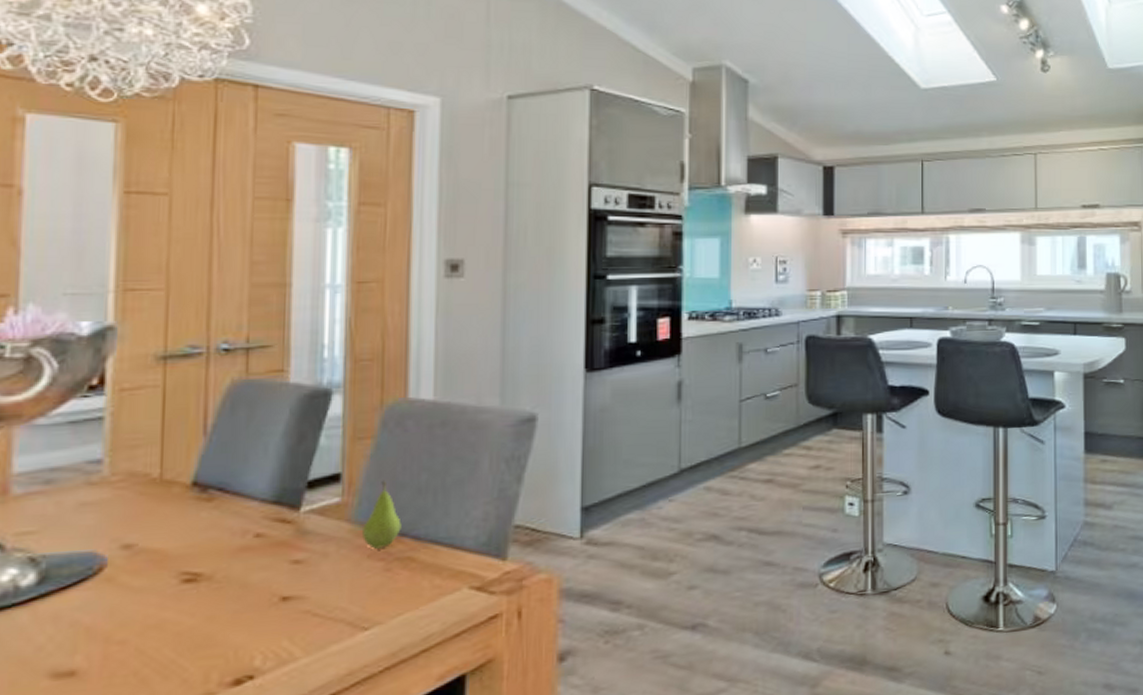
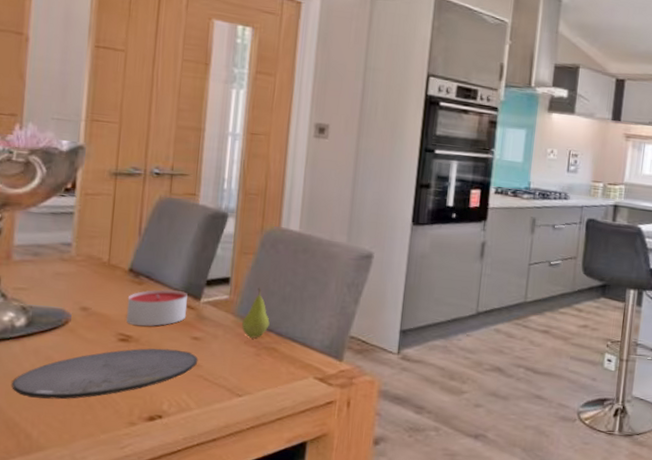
plate: none [17,581,302,684] -> present [11,348,198,400]
candle: none [191,501,281,558] -> present [126,289,188,327]

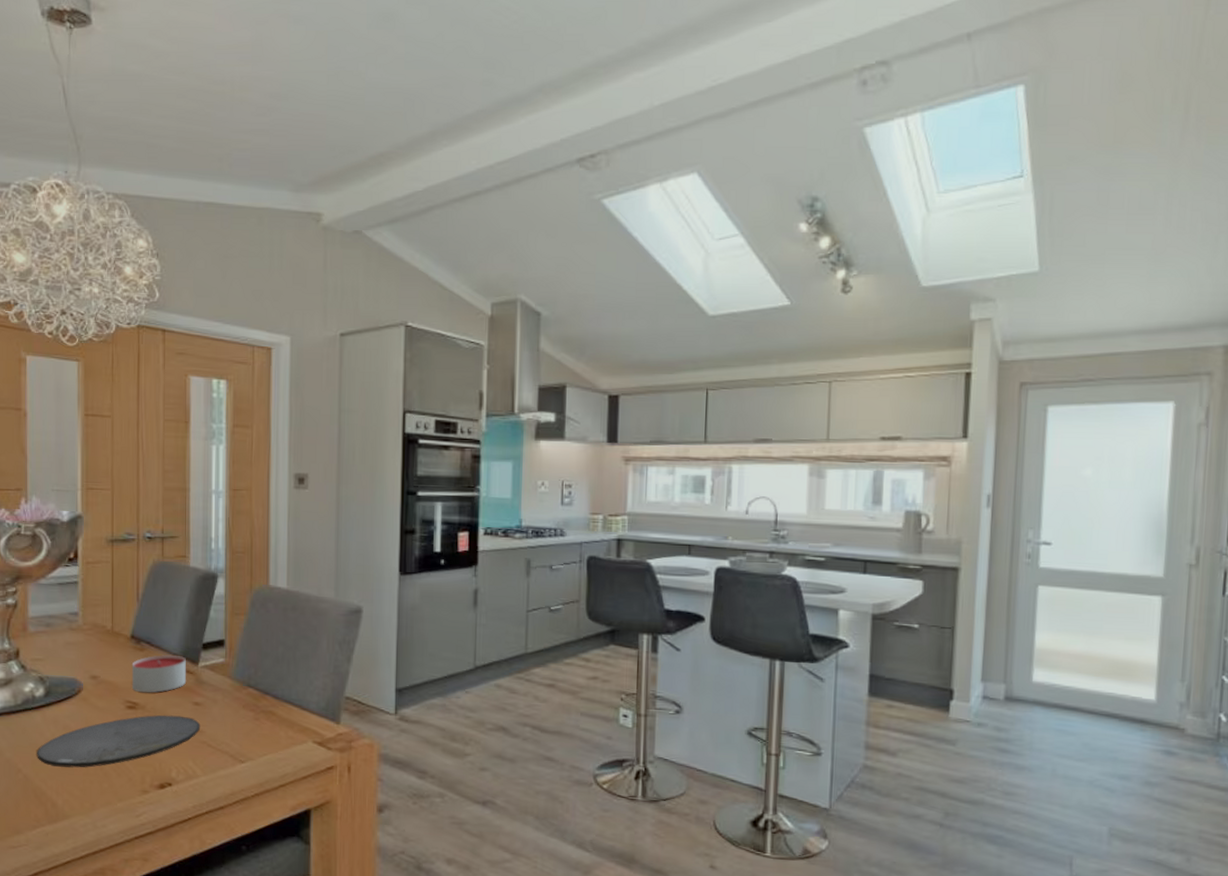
fruit: present [242,287,270,338] -> none [239,648,266,702]

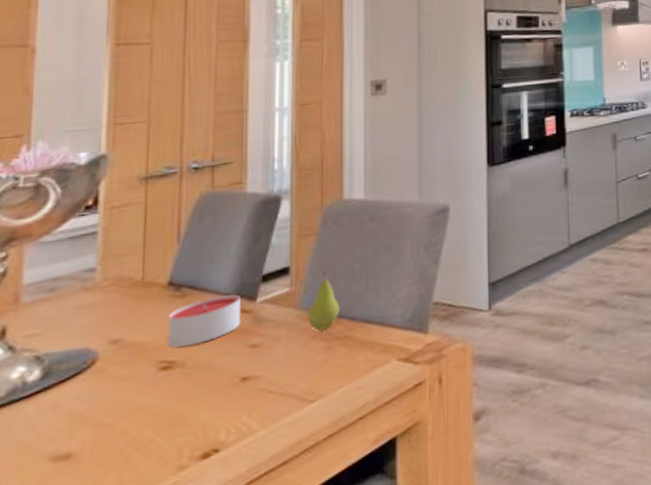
plate: present [36,715,201,768] -> none [23,363,259,467]
fruit: none [239,648,266,702] -> present [308,270,340,331]

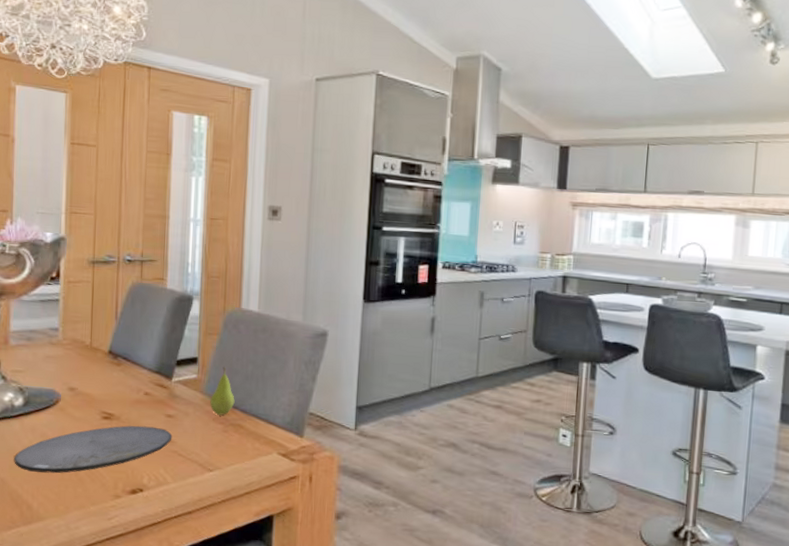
plate: none [23,363,259,467] -> present [13,425,173,474]
candle: present [167,294,240,348] -> none [108,370,160,405]

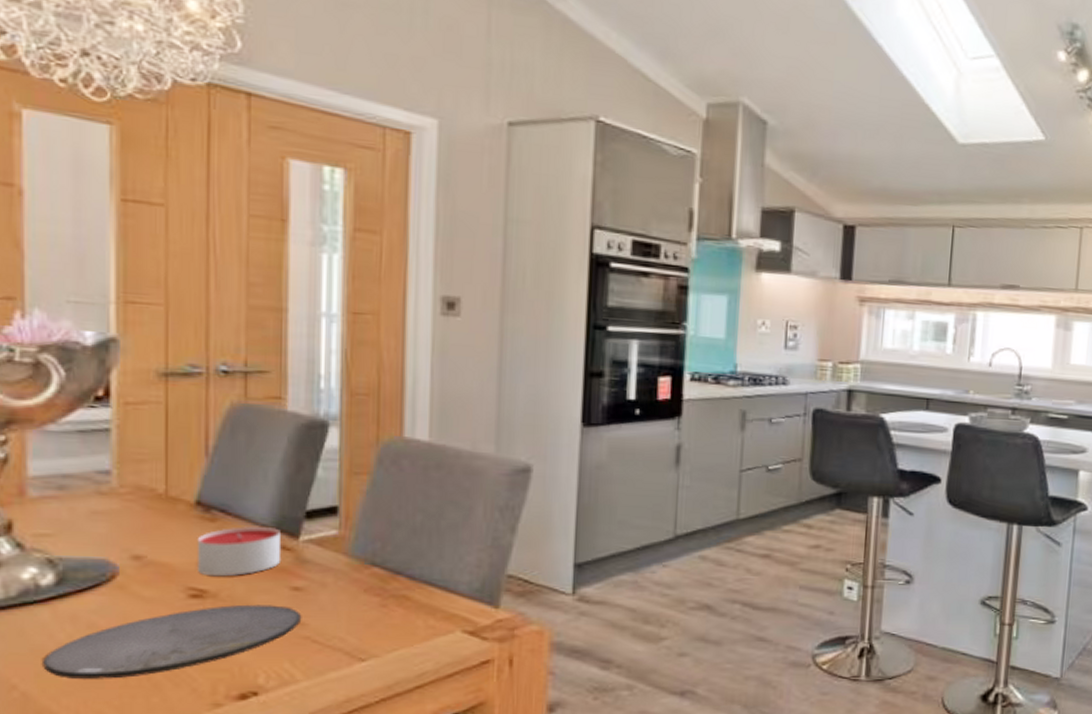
candle: none [108,370,160,405] -> present [196,527,280,577]
fruit: present [210,366,235,415] -> none [359,517,397,584]

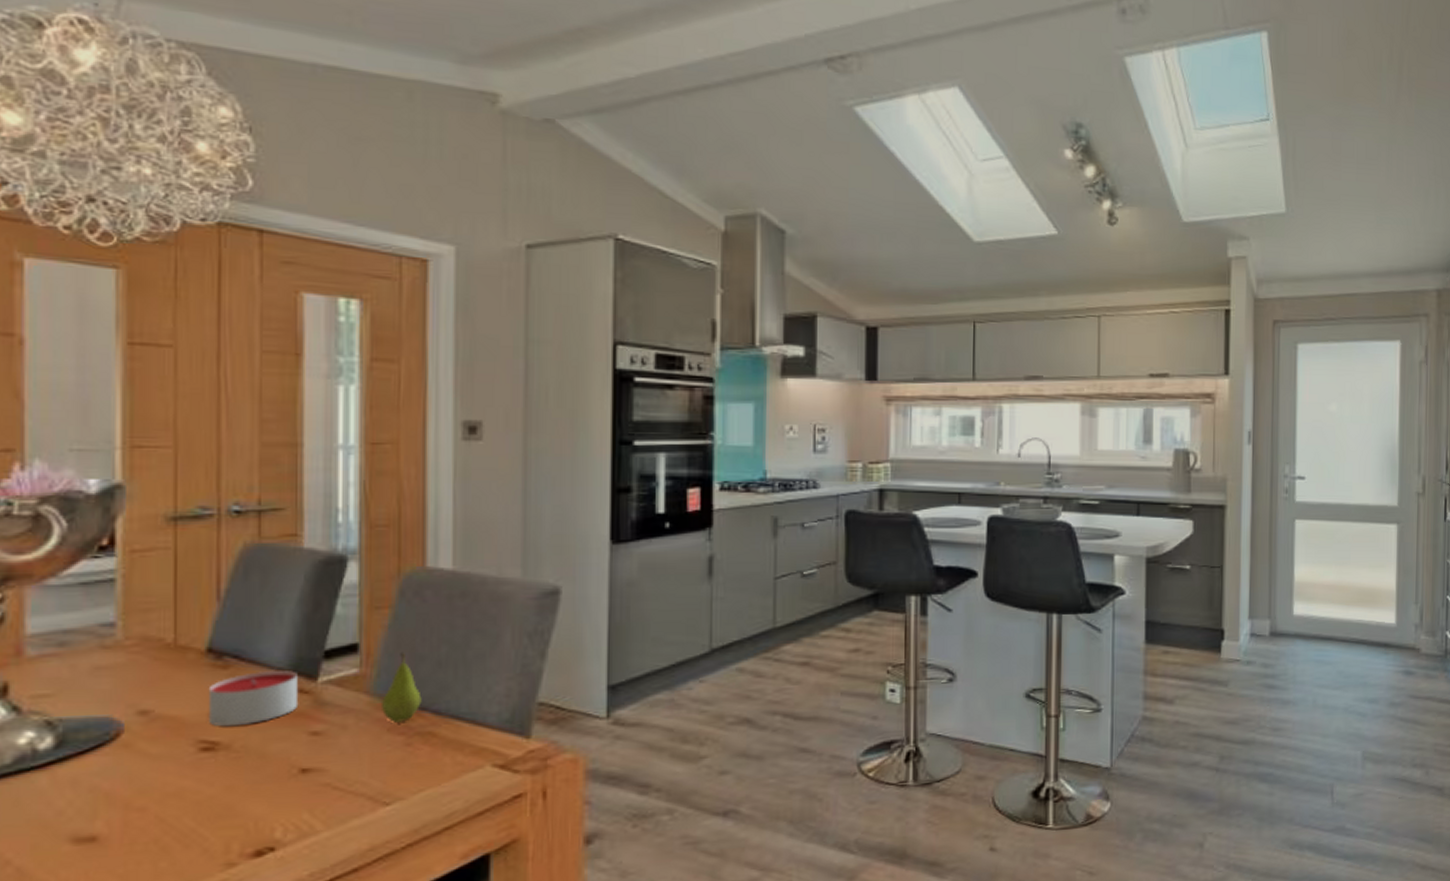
plate: present [41,604,302,679] -> none [38,752,322,849]
fruit: none [359,517,397,584] -> present [382,651,422,722]

